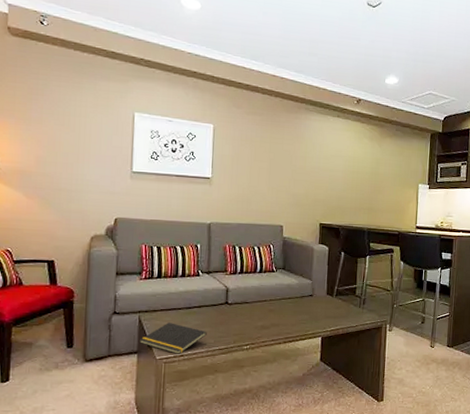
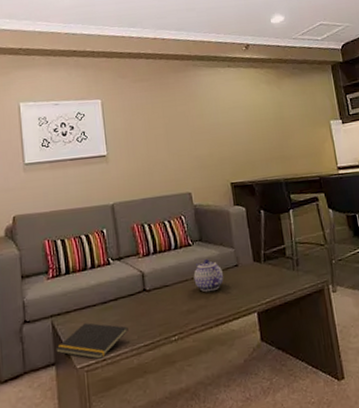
teapot: none [272,285,299,314] -> present [193,258,224,292]

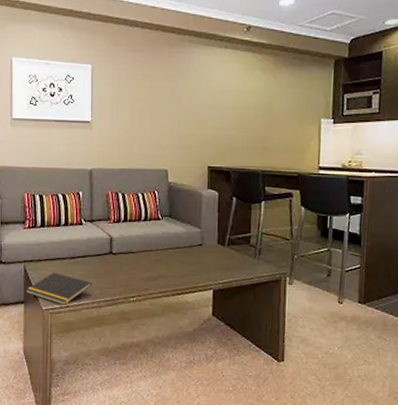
teapot: present [193,258,224,292] -> none [158,233,187,265]

